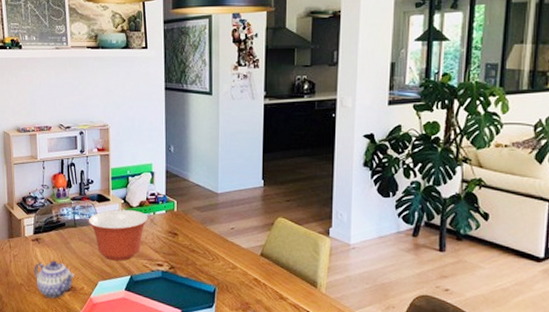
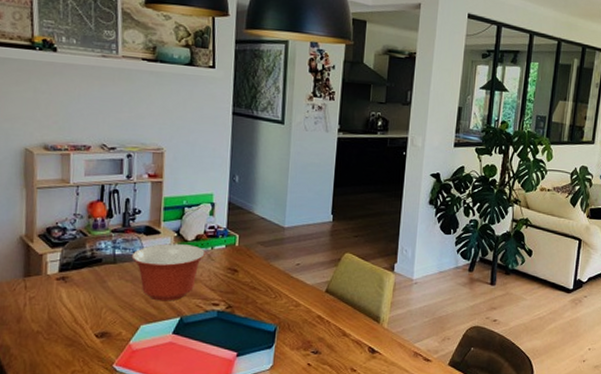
teapot: present [34,260,74,299] -> none [56,303,110,347]

